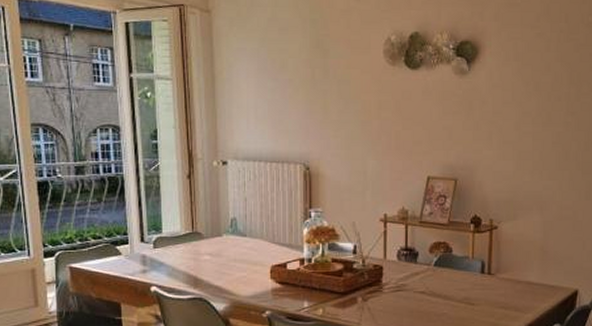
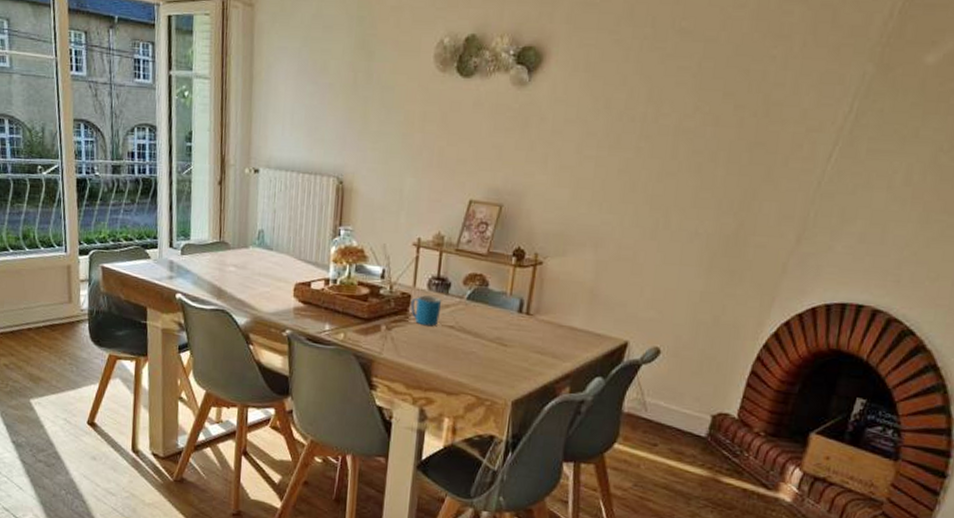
mug: none [384,266,412,294] -> present [411,295,442,327]

